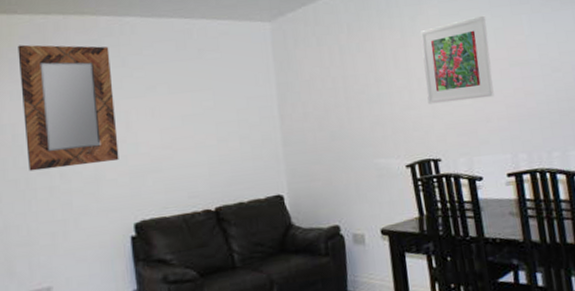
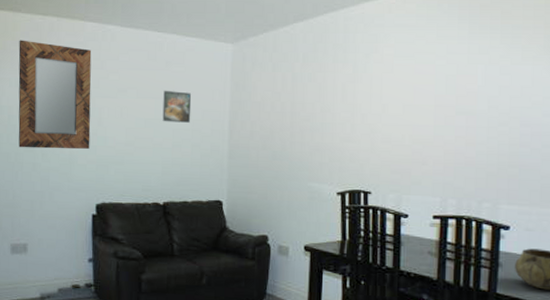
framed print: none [199,80,235,117] -> present [162,90,191,123]
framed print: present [420,15,494,105] -> none [368,60,441,141]

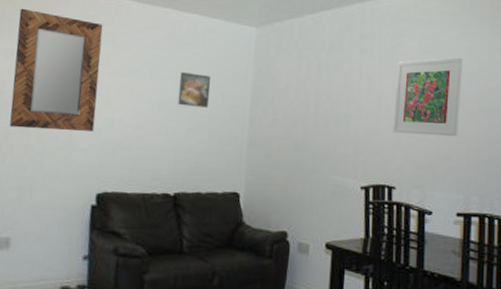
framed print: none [368,60,441,141] -> present [393,57,464,137]

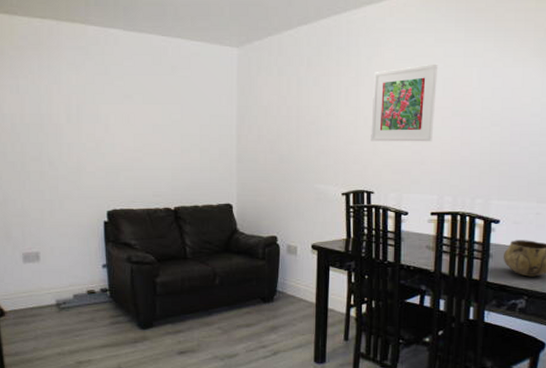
home mirror: present [9,8,103,132] -> none [17,44,98,157]
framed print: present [178,71,211,108] -> none [170,95,199,128]

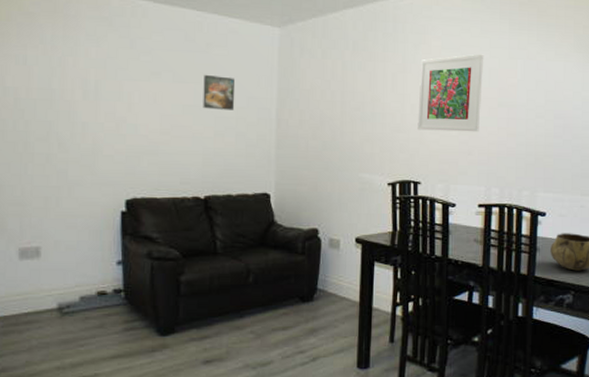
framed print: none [170,95,199,128] -> present [203,74,235,110]

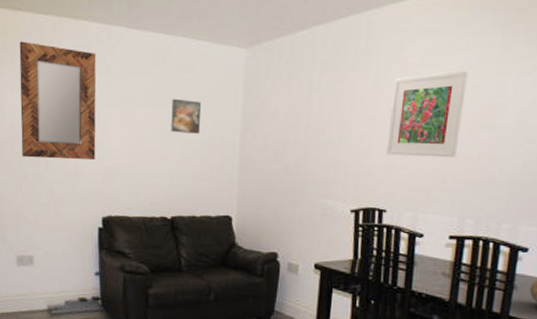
home mirror: none [27,10,119,139] -> present [19,41,96,160]

